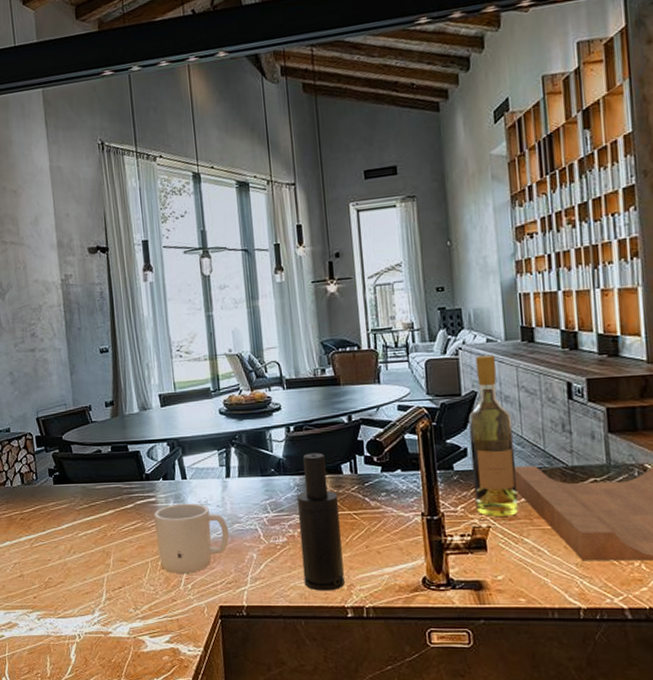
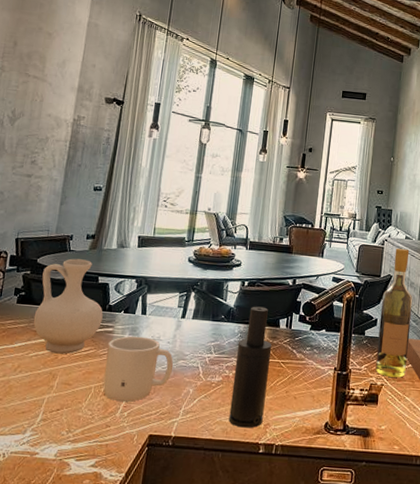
ceramic jug: none [71,429,143,531] -> present [33,258,103,354]

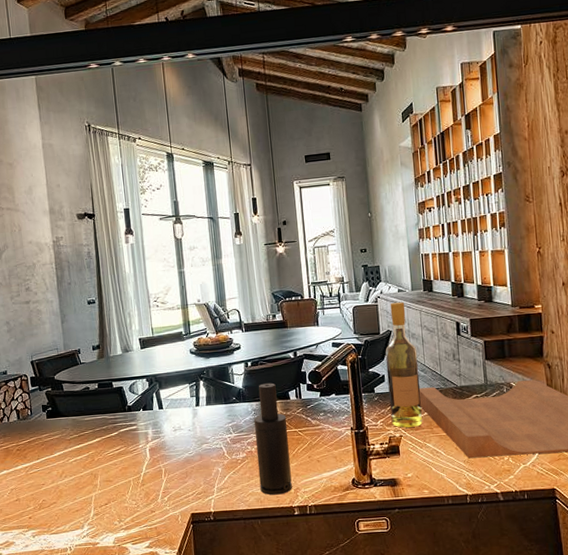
ceramic jug: present [33,258,103,354] -> none [62,369,125,457]
mug: present [103,336,173,402] -> none [135,428,199,489]

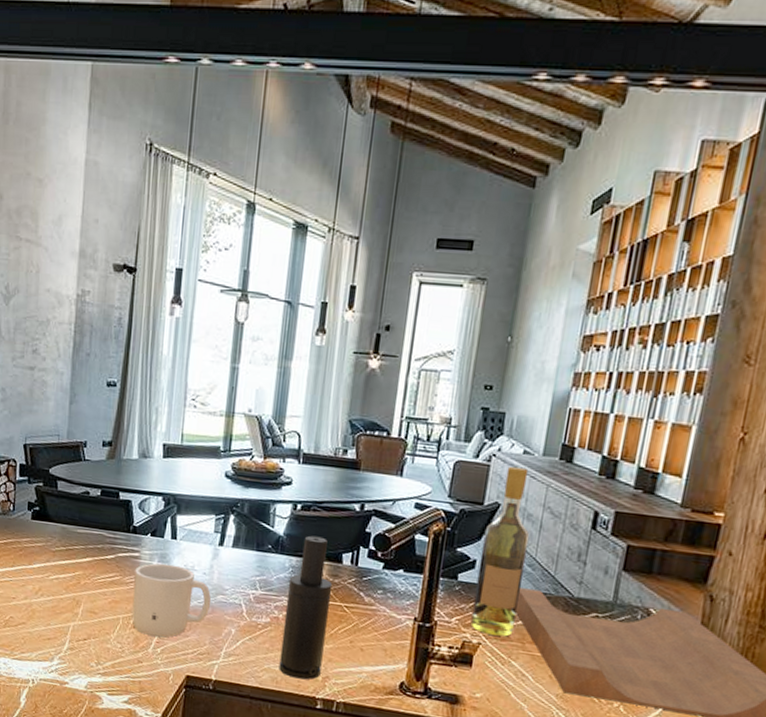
mug: none [135,428,199,489] -> present [132,563,211,638]

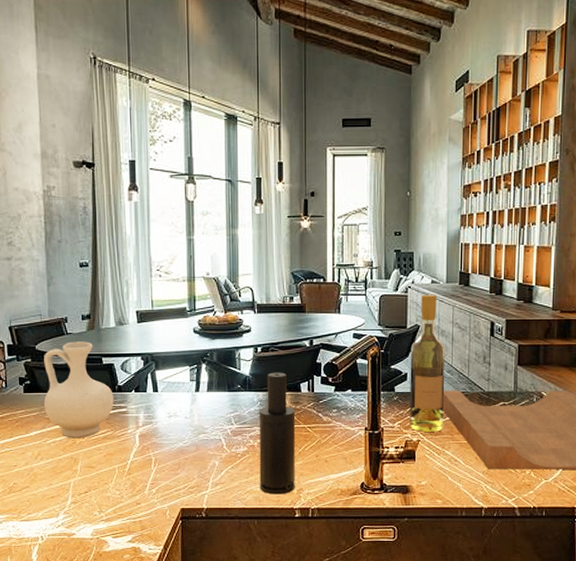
ceramic jug: none [50,469,127,579] -> present [43,341,114,439]
mug: present [132,563,211,638] -> none [123,414,195,479]

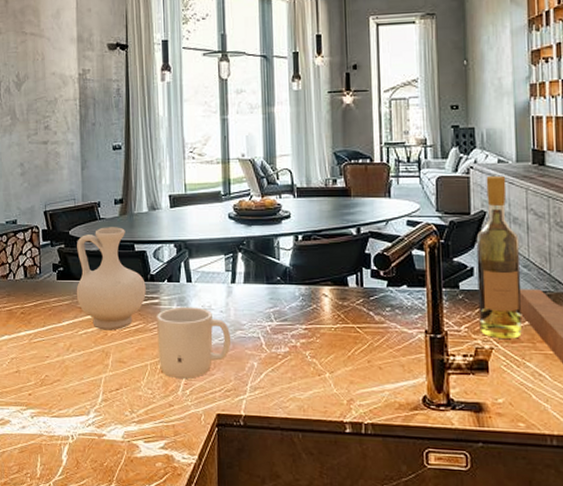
mug: none [123,414,195,479] -> present [156,306,231,379]
soap dispenser: present [258,372,296,495] -> none [301,263,345,405]

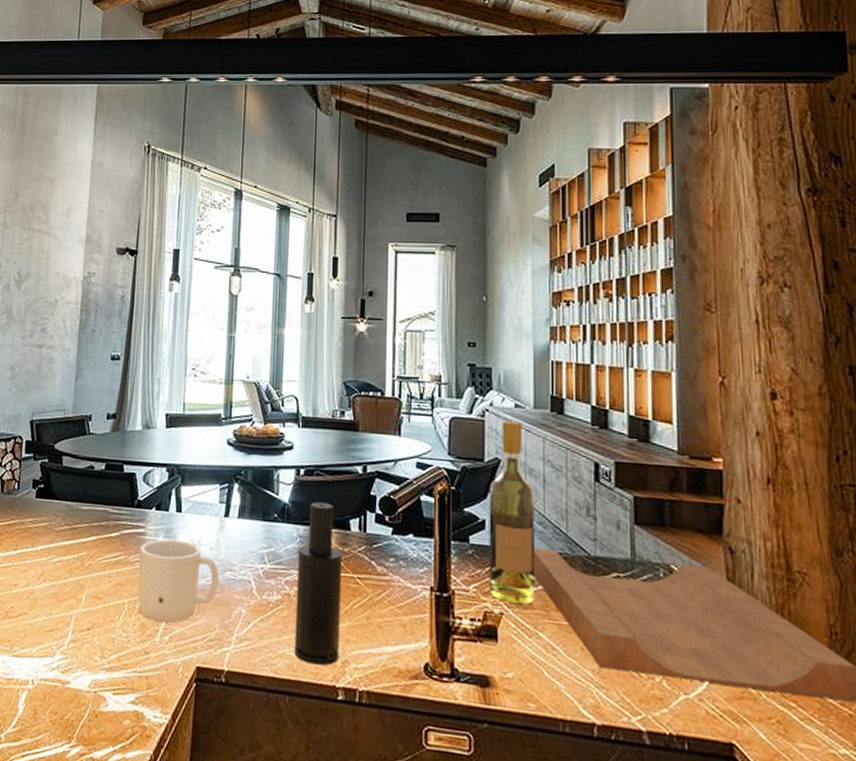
ceramic jug: present [76,227,146,331] -> none [54,443,132,560]
soap dispenser: none [301,263,345,405] -> present [294,501,343,666]

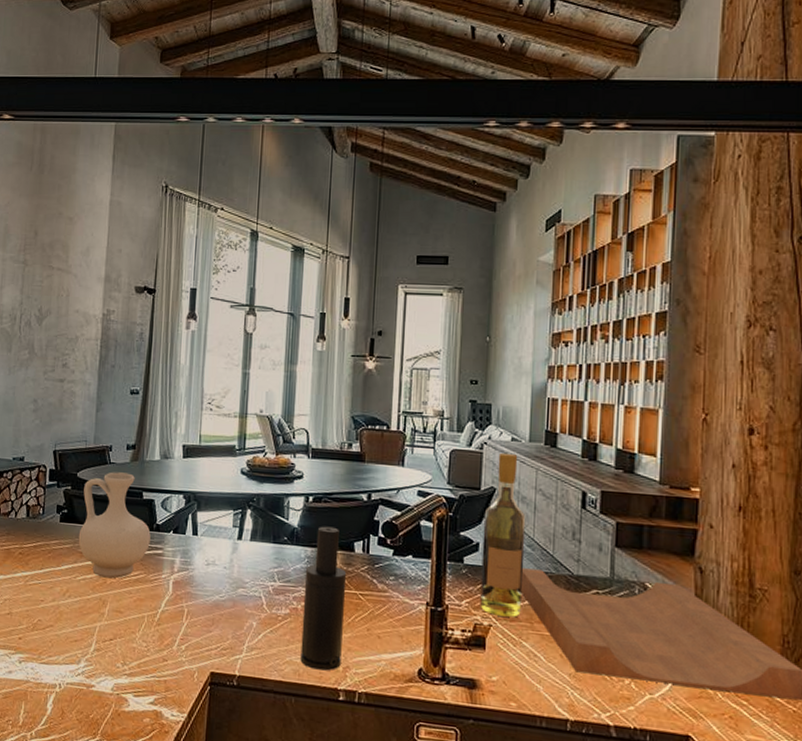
ceramic jug: none [54,443,132,560] -> present [78,471,151,579]
mug: present [137,539,220,623] -> none [156,559,233,634]

